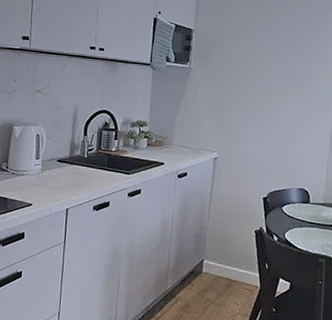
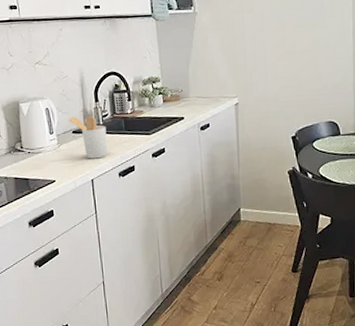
utensil holder: none [55,146,90,190] -> present [68,115,108,159]

